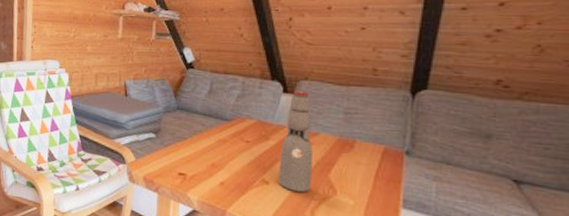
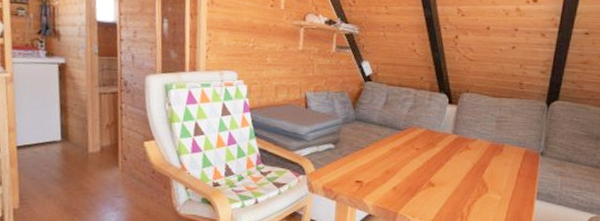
bottle: present [278,90,313,192] -> none [442,102,471,192]

